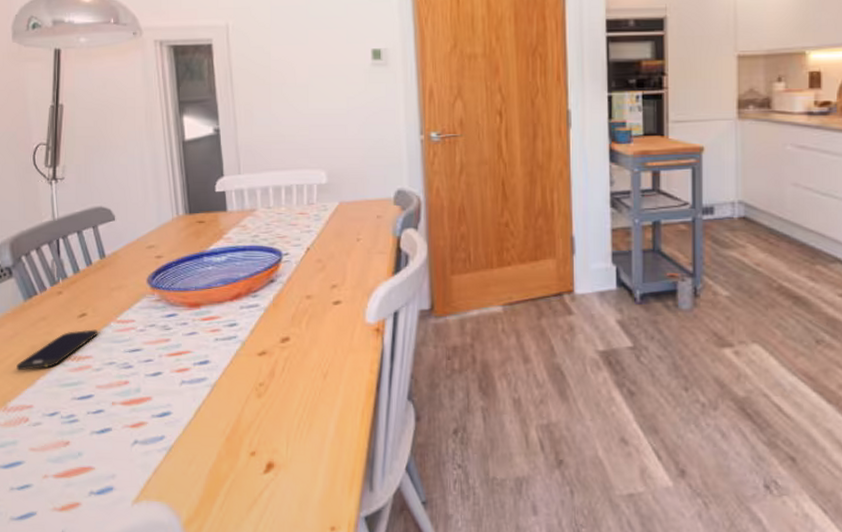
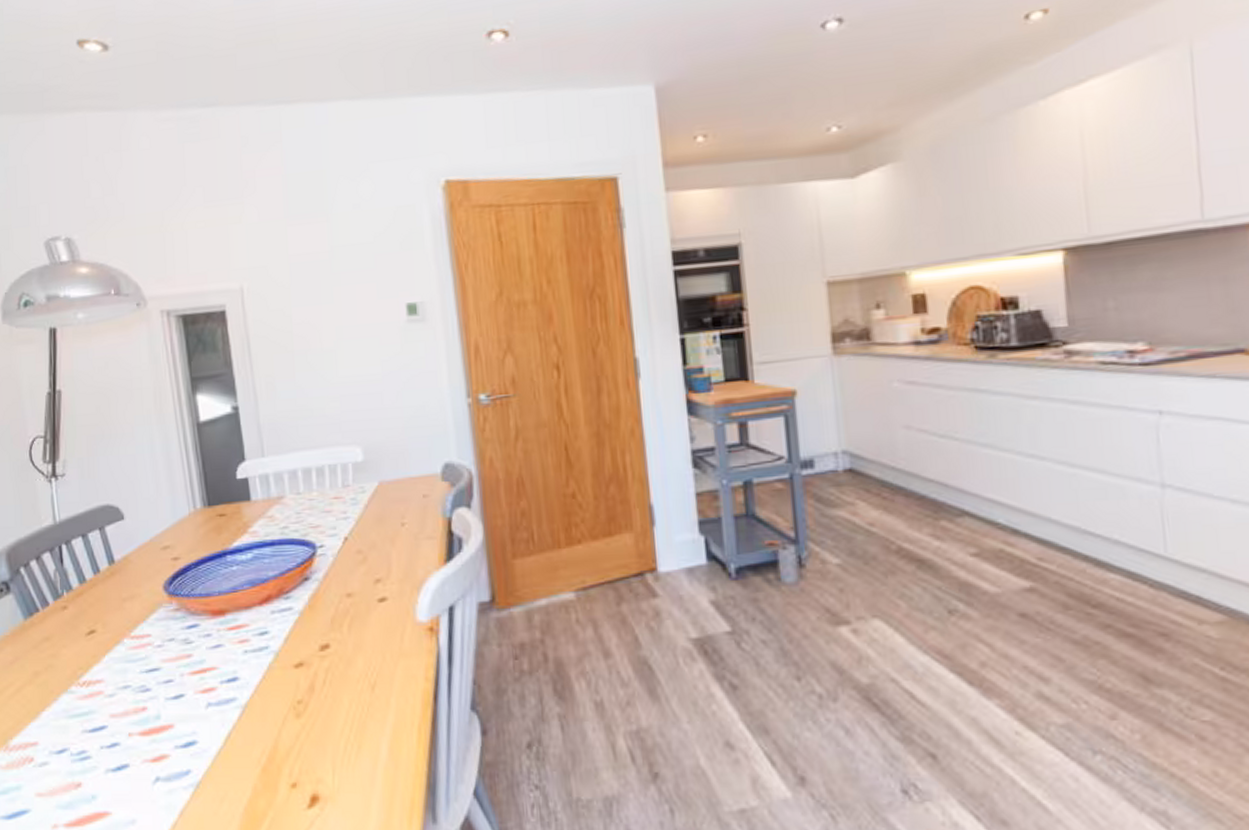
smartphone: present [16,329,97,371] -> none [18,648,109,702]

